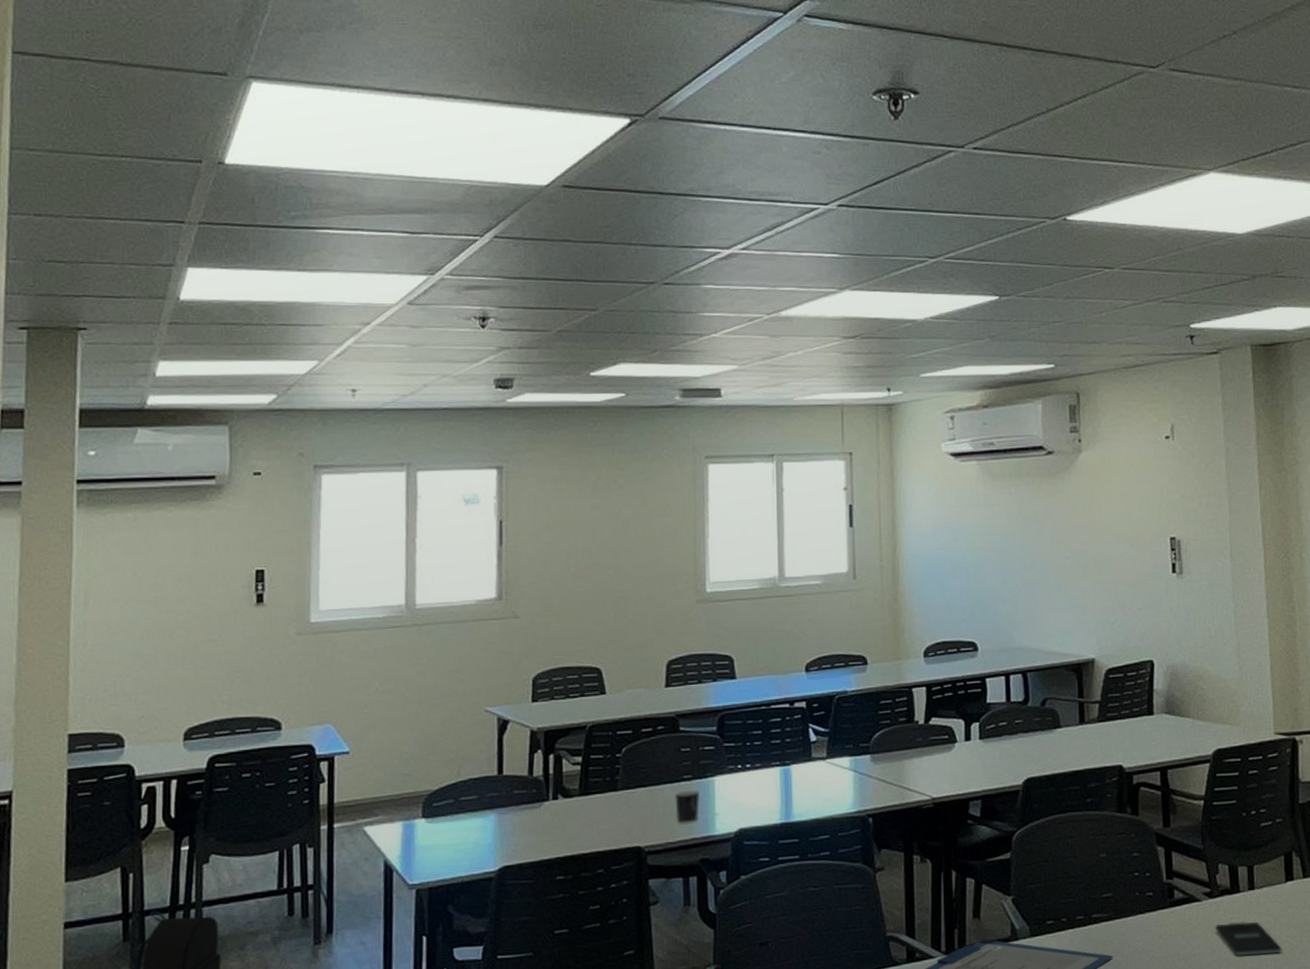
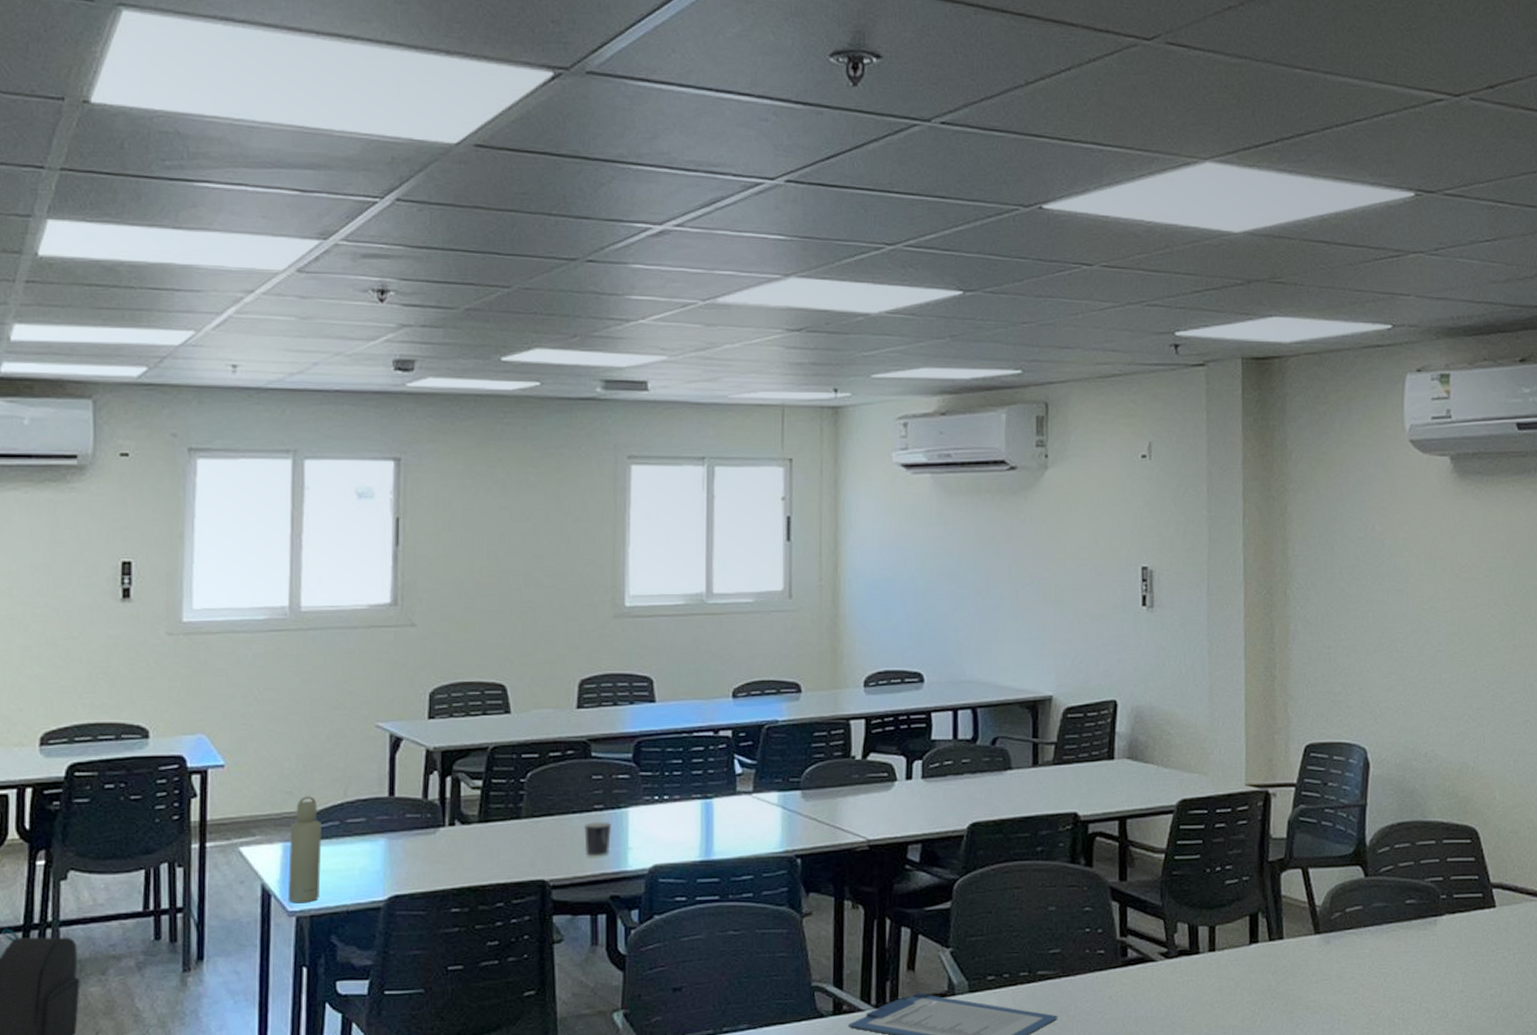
bottle: none [408,777,438,877] -> present [287,796,322,904]
calculator: present [1214,922,1282,956] -> none [1170,985,1242,1021]

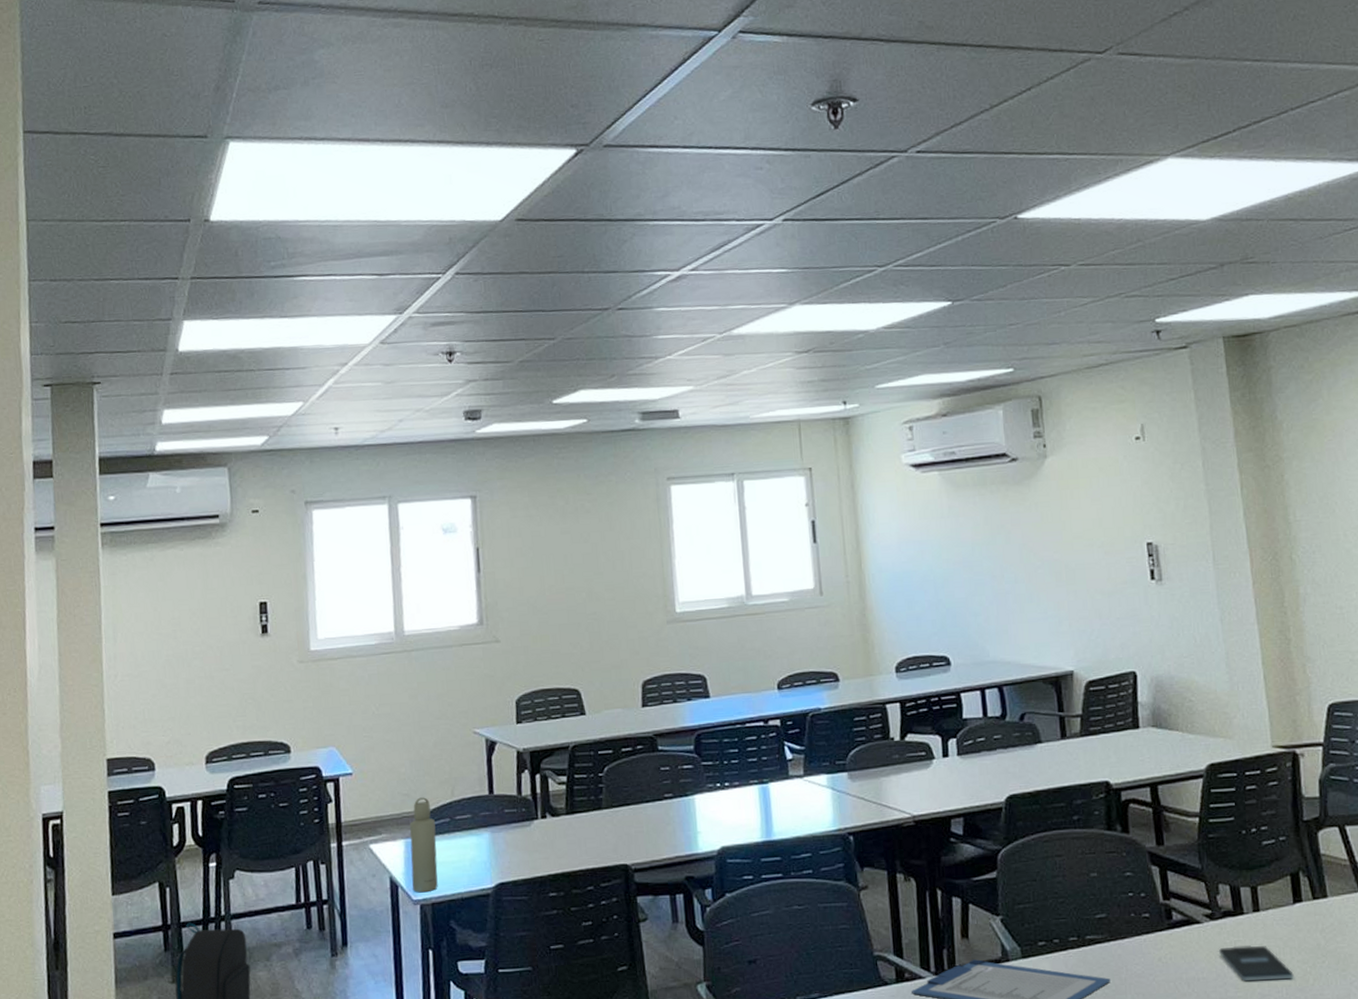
mug: present [583,821,611,859] -> none [656,808,682,844]
calculator: none [1170,985,1242,1021] -> present [1218,945,1294,982]

